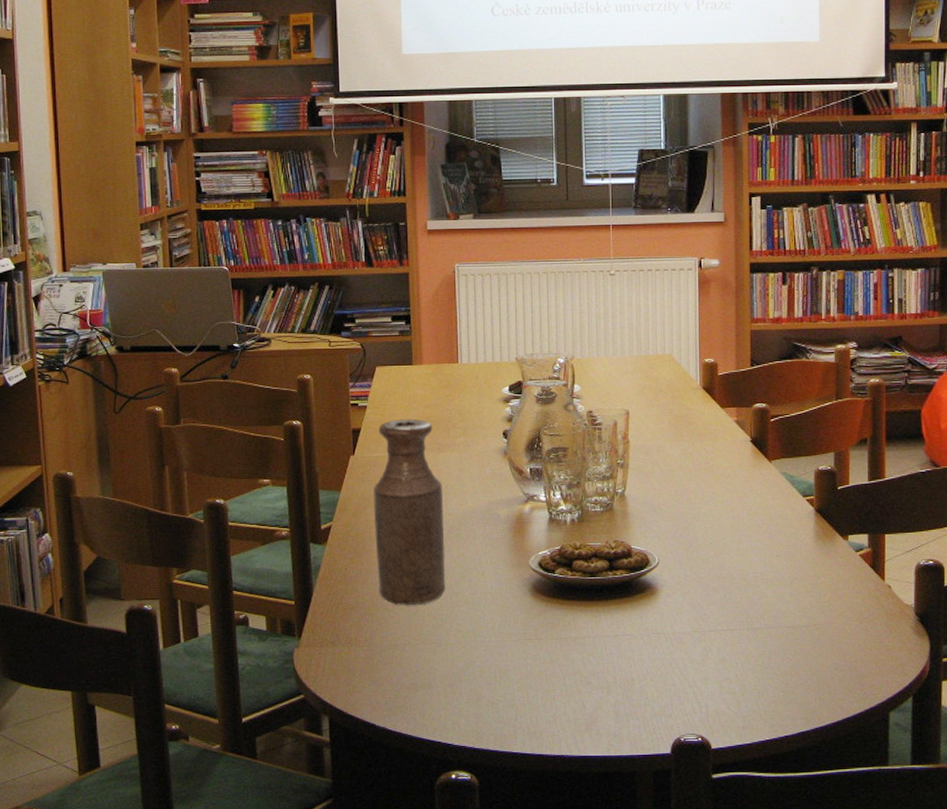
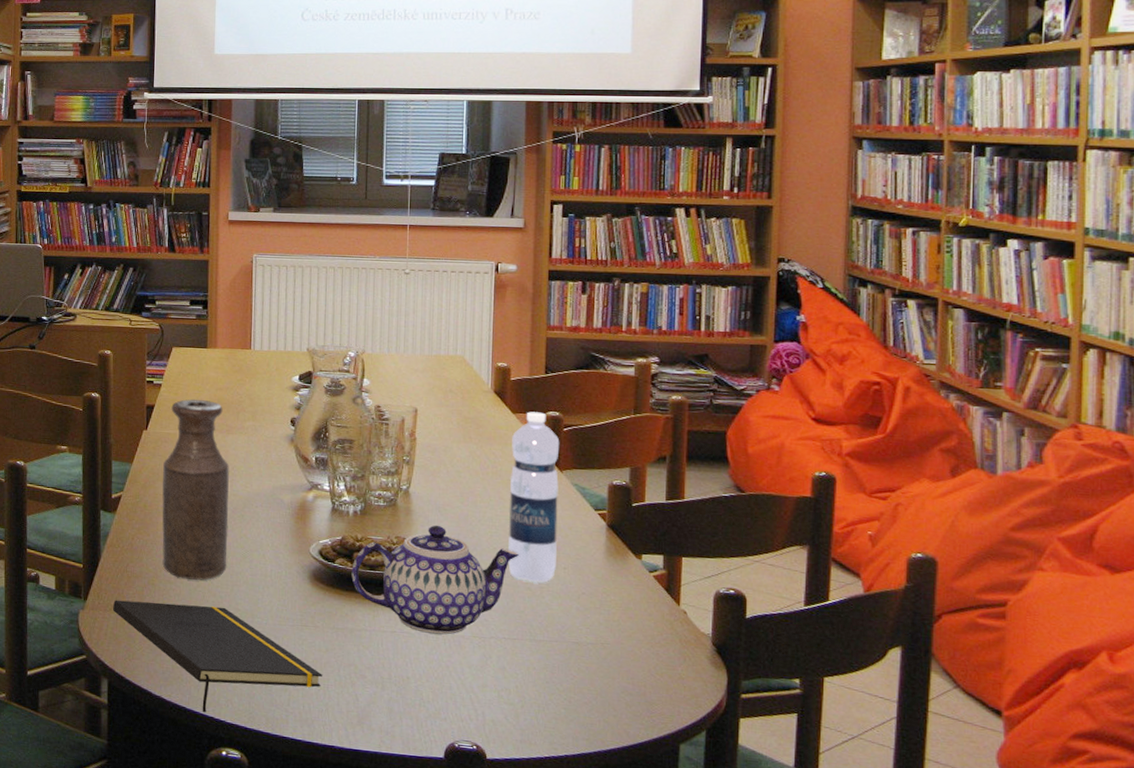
notepad: none [330,629,548,738] -> present [113,600,322,713]
teapot: none [572,525,735,633] -> present [351,525,520,635]
water bottle: none [722,405,769,572] -> present [508,411,560,583]

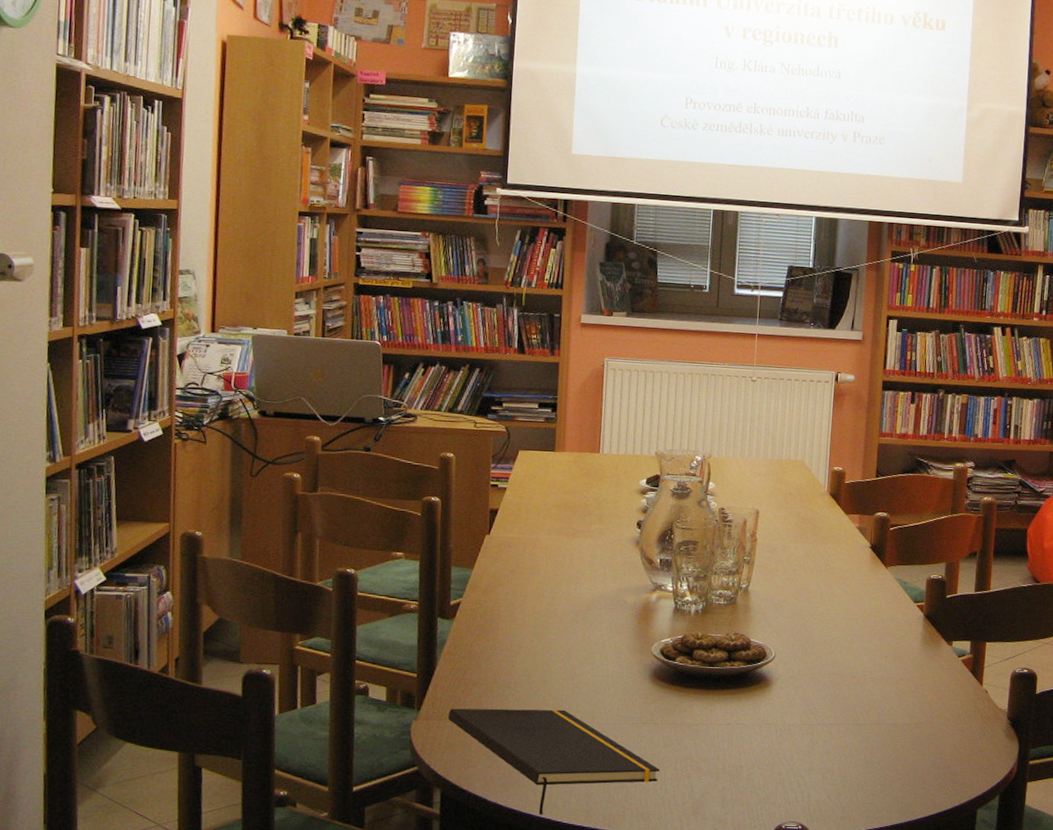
bottle: present [162,399,229,580] -> none [502,502,574,684]
teapot: present [351,525,520,635] -> none [691,621,847,724]
water bottle: present [508,411,560,583] -> none [836,512,887,671]

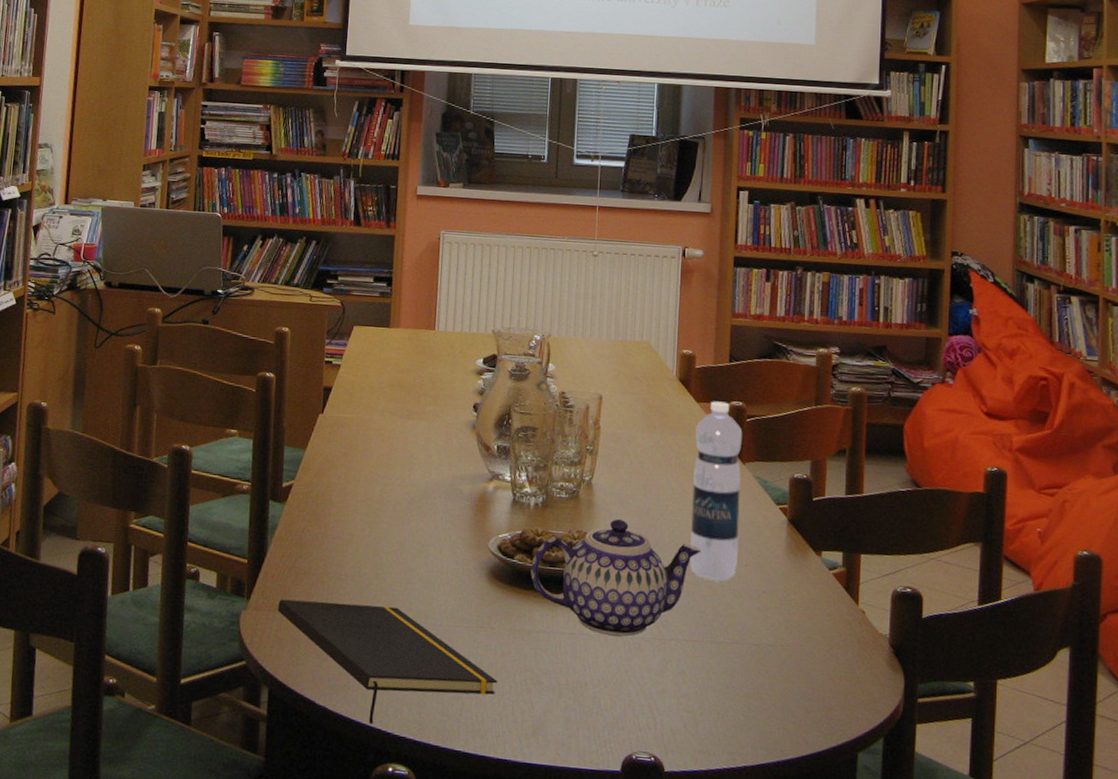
teapot: none [691,621,847,724] -> present [530,518,702,637]
water bottle: none [836,512,887,671] -> present [690,401,743,581]

